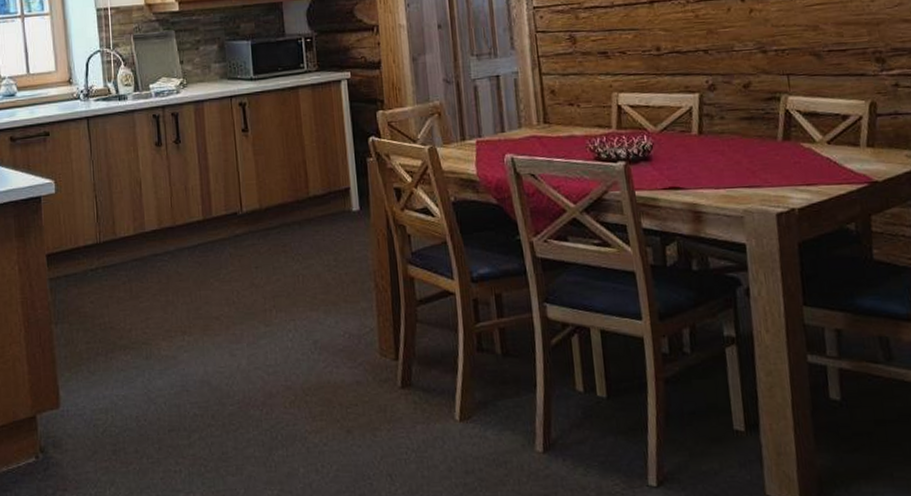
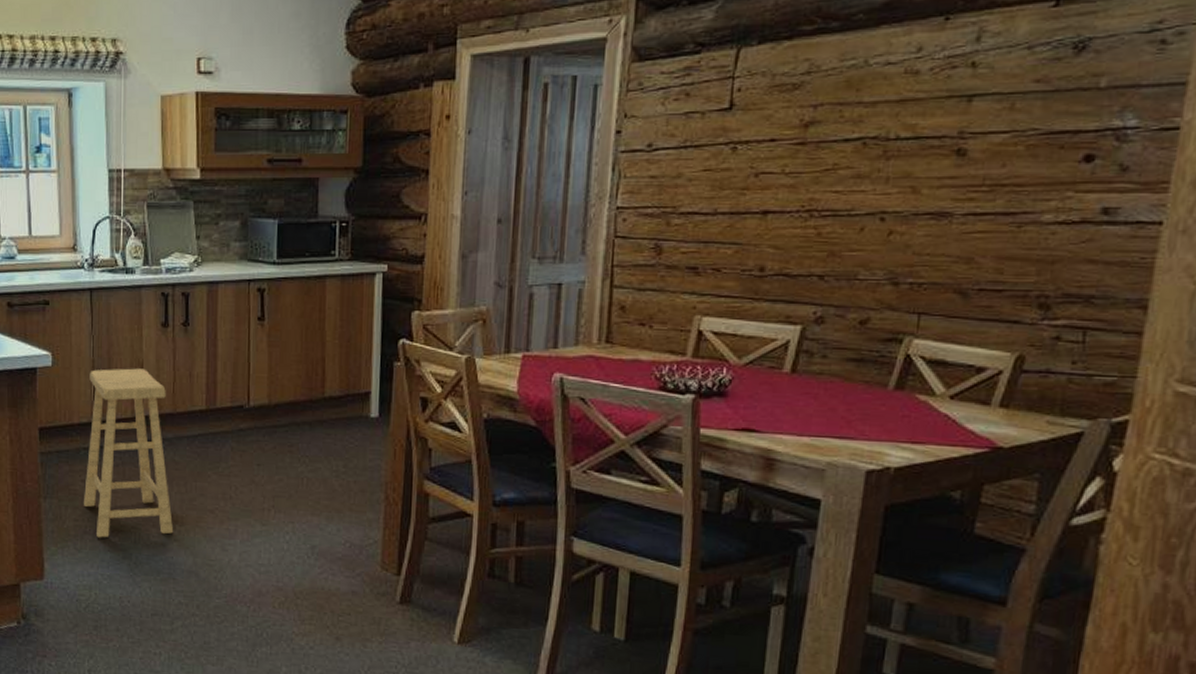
stool: none [91,187,183,358] -> present [84,368,174,538]

